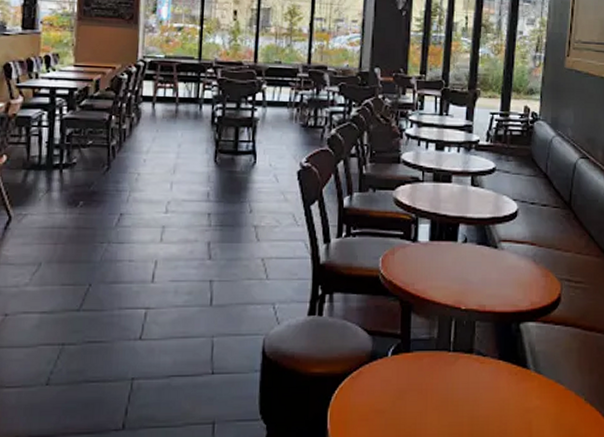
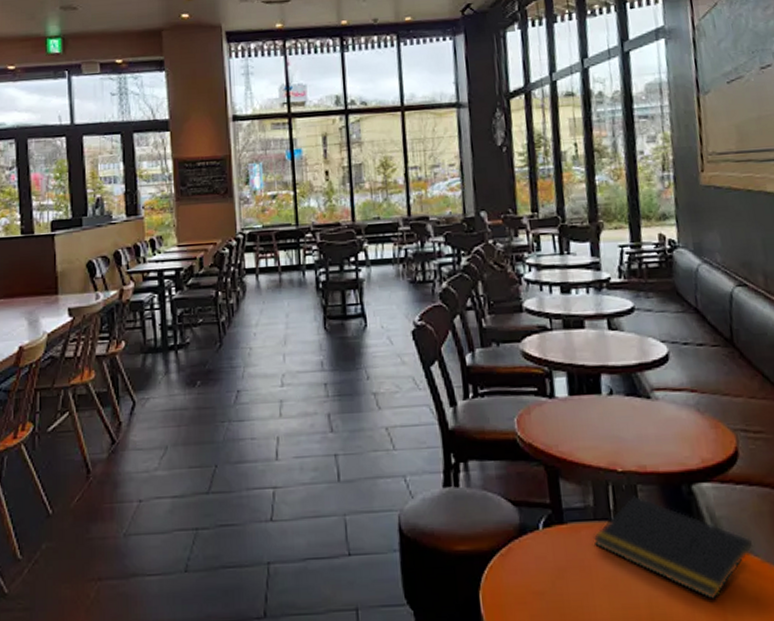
notepad: none [432,331,561,419] -> present [592,495,754,599]

